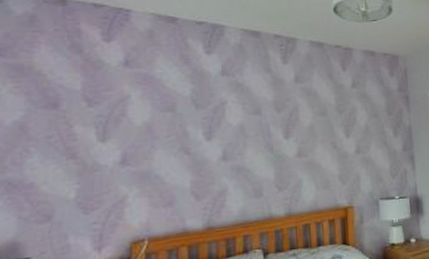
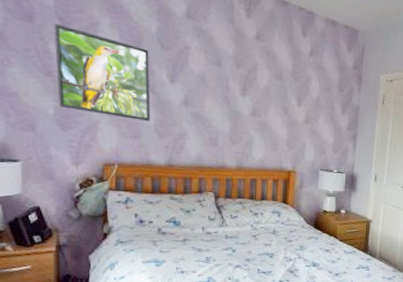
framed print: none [80,105,186,189] -> present [53,23,151,121]

